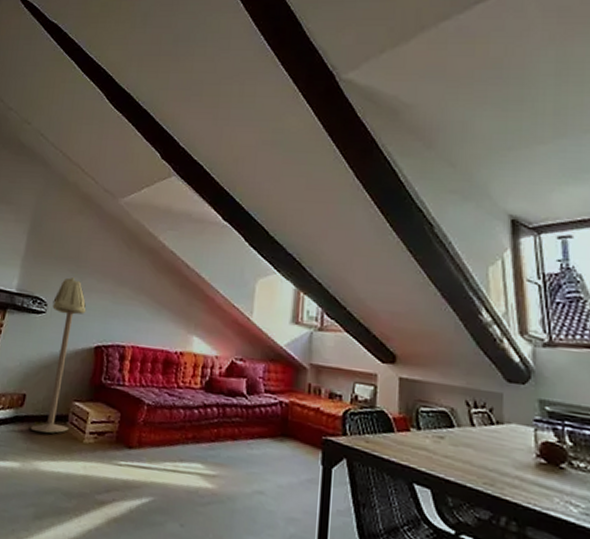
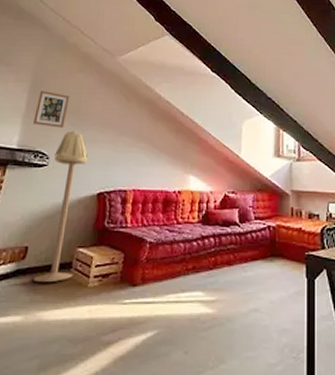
picture frame: none [32,233,69,274] -> present [33,91,70,128]

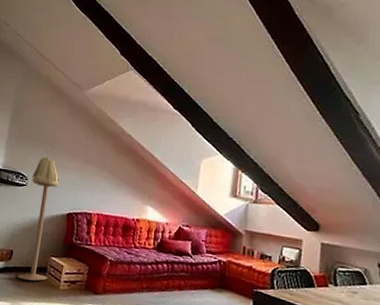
picture frame: present [33,91,70,128] -> none [15,120,44,154]

